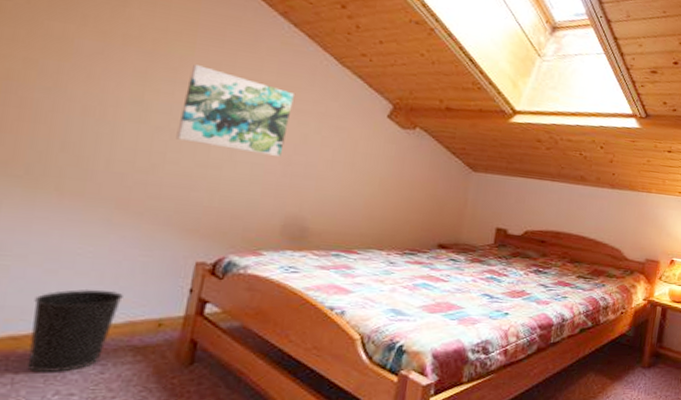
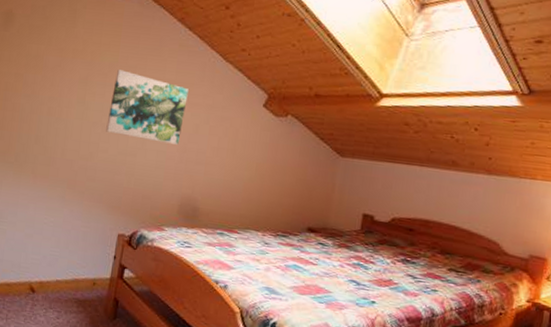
wastebasket: present [27,288,124,373] -> none [15,250,72,314]

